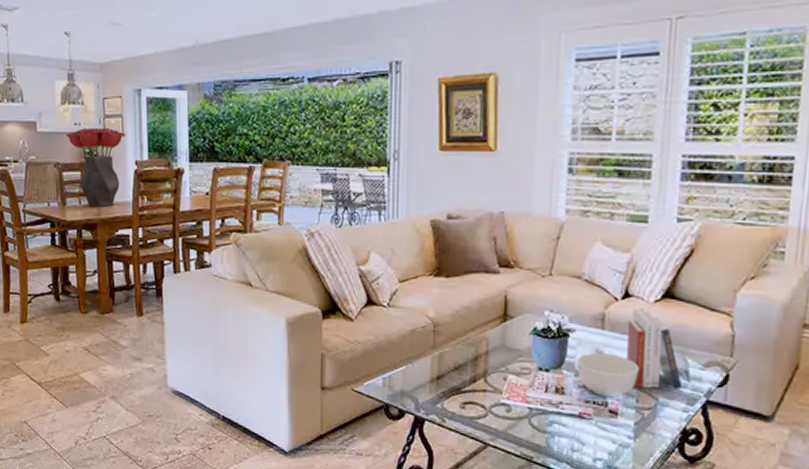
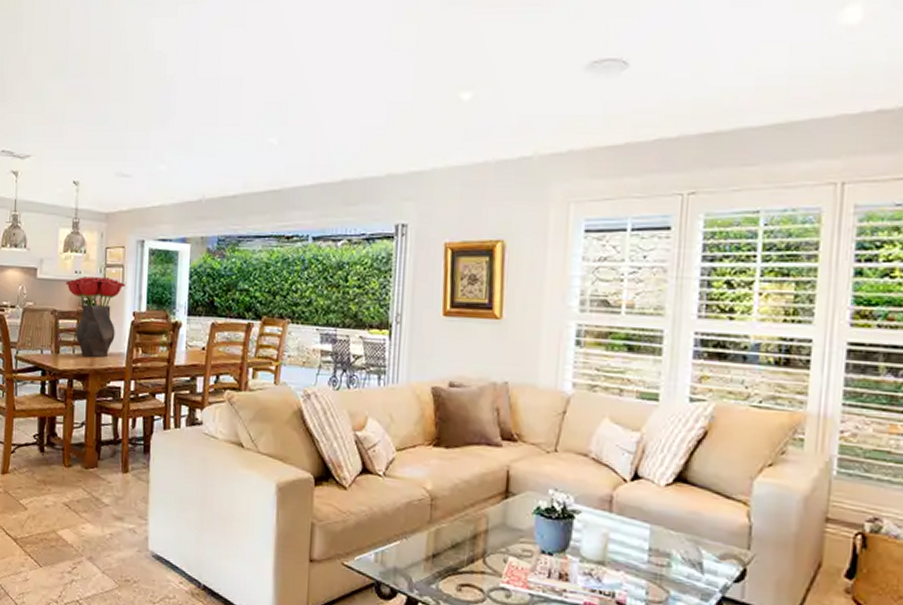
bowl: present [576,352,640,398] -> none [582,537,650,588]
books: present [626,308,683,390] -> none [635,491,696,583]

